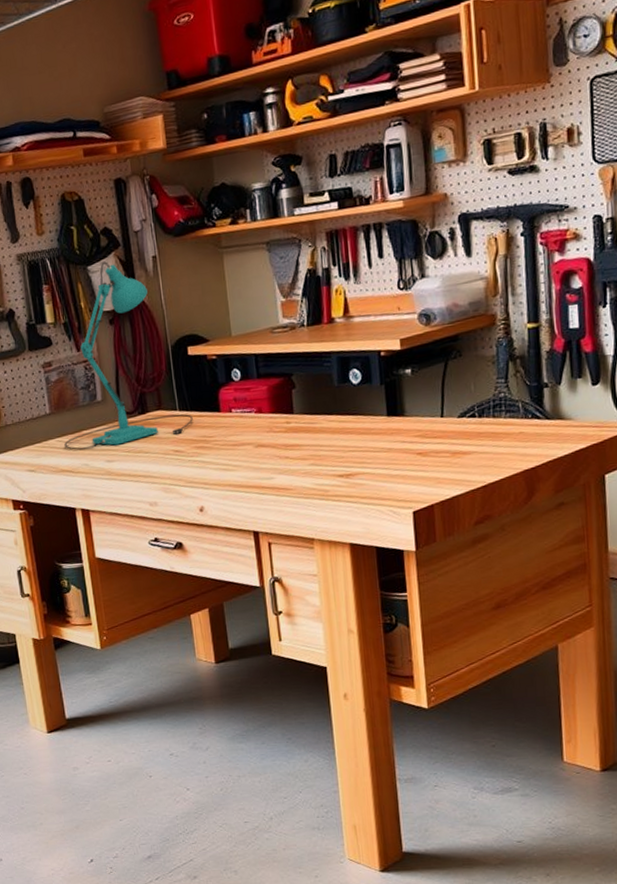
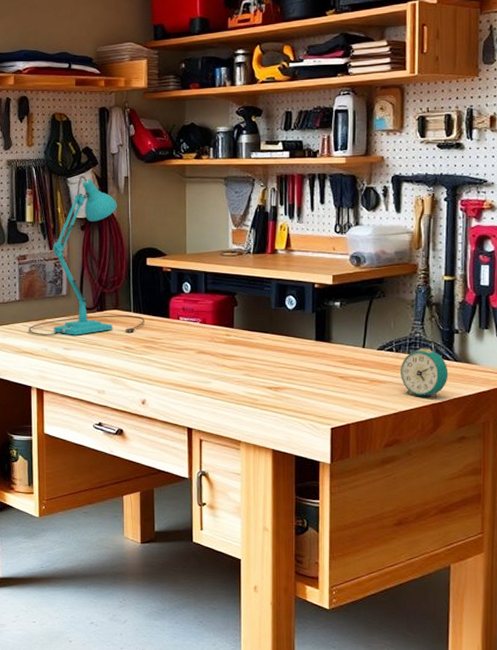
alarm clock: none [485,408,541,464] -> present [401,347,449,399]

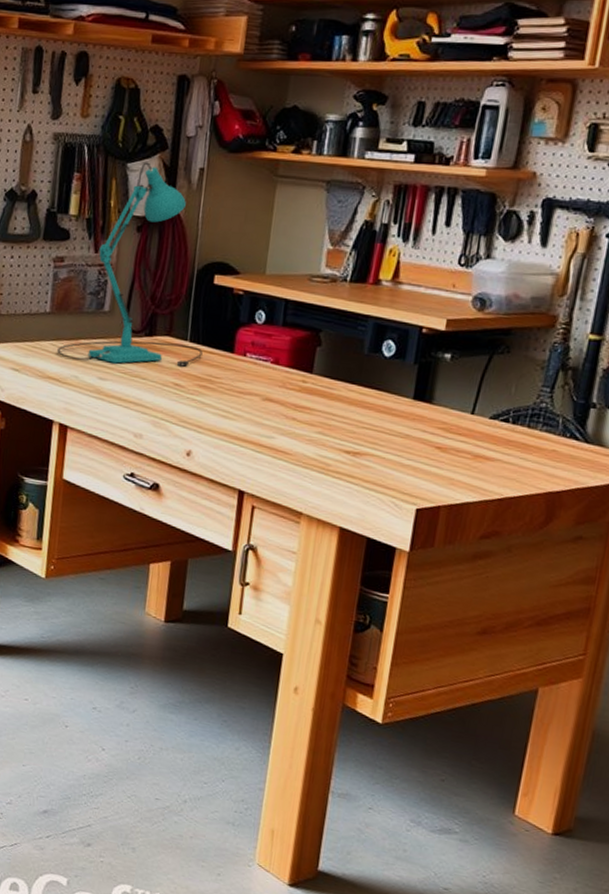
alarm clock: present [401,347,449,399] -> none [513,421,576,487]

